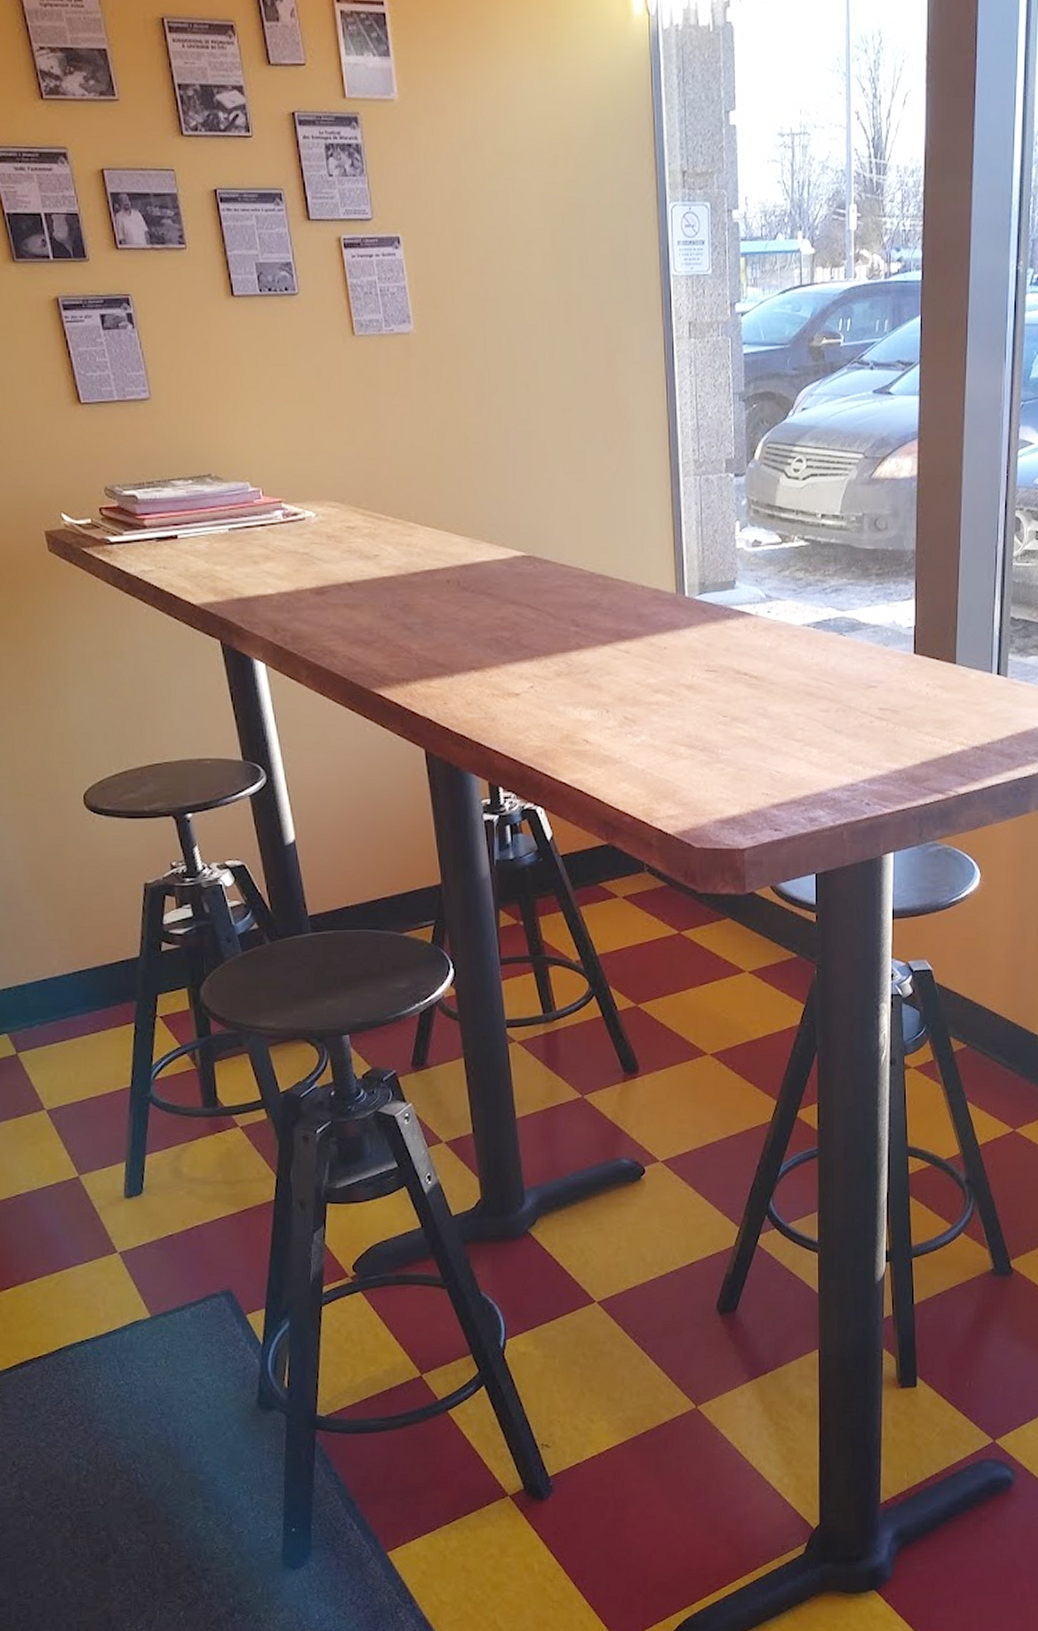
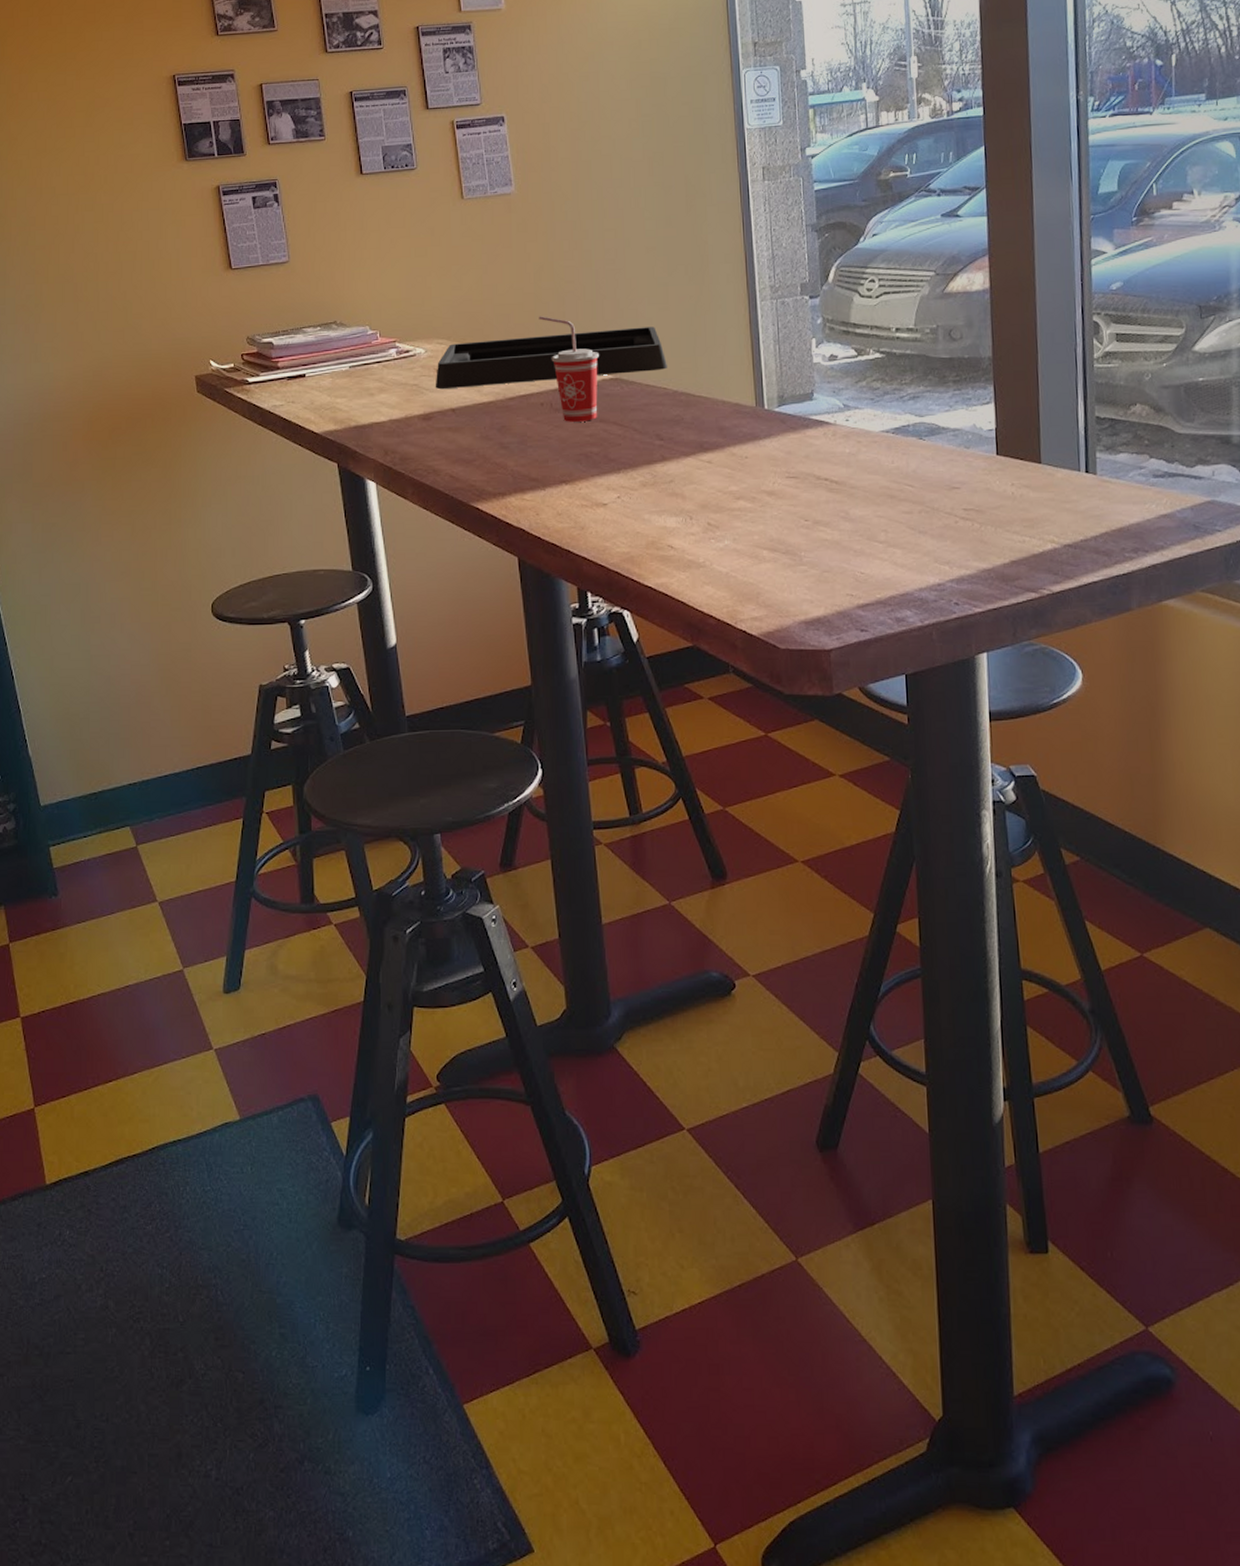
tray: none [329,499,585,559] -> present [436,327,668,389]
beverage cup: none [443,481,510,603] -> present [538,316,599,422]

